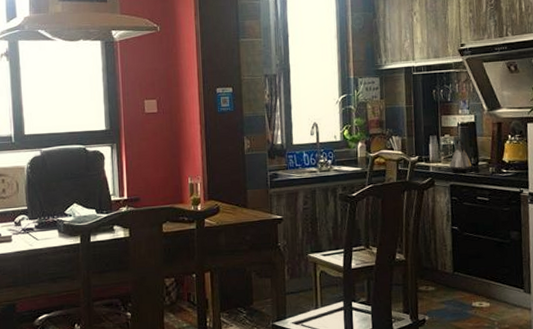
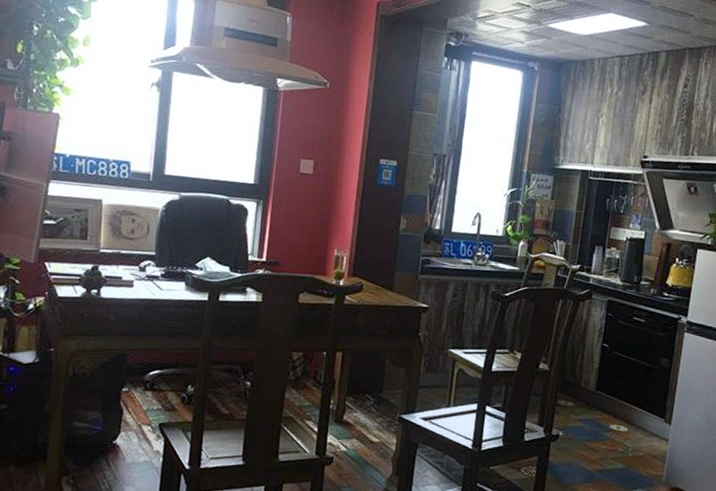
kettle: present [449,138,472,174] -> none [610,253,634,291]

